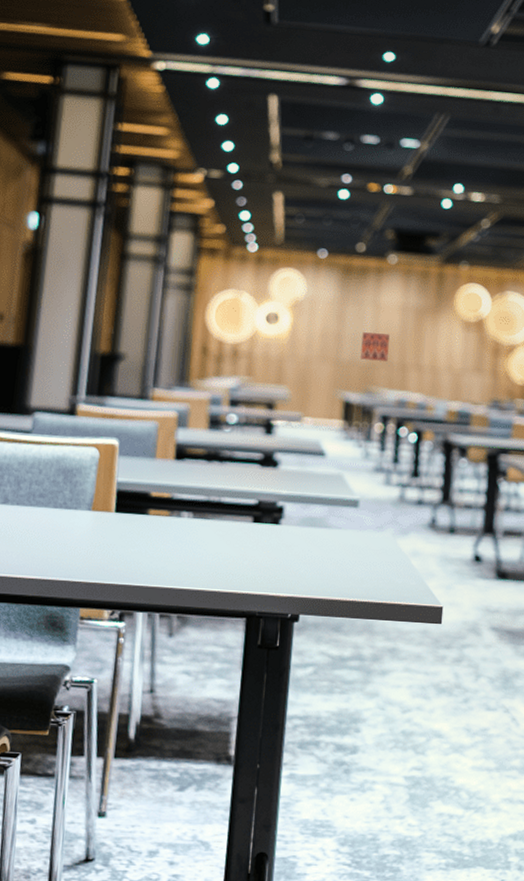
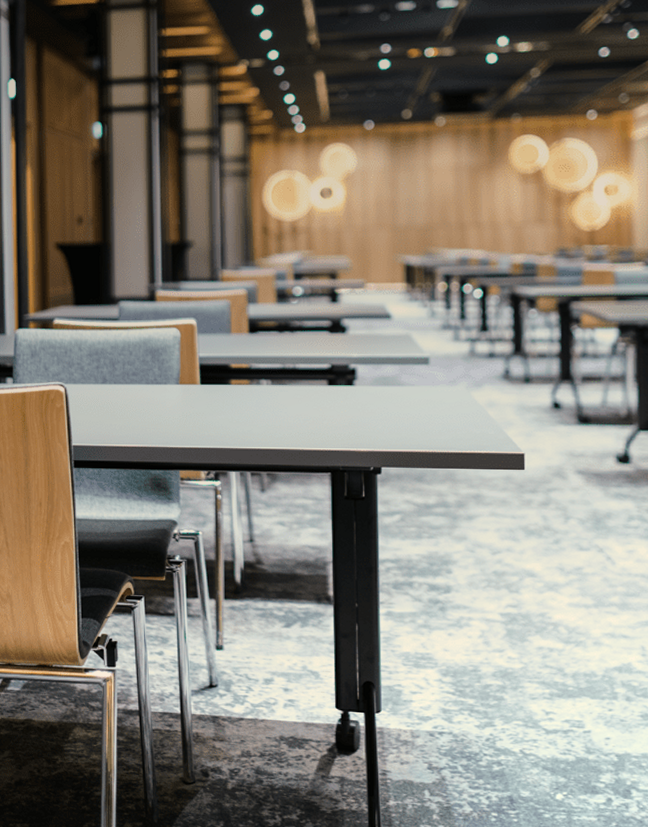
wall art: present [360,332,390,362] -> none [417,195,445,223]

